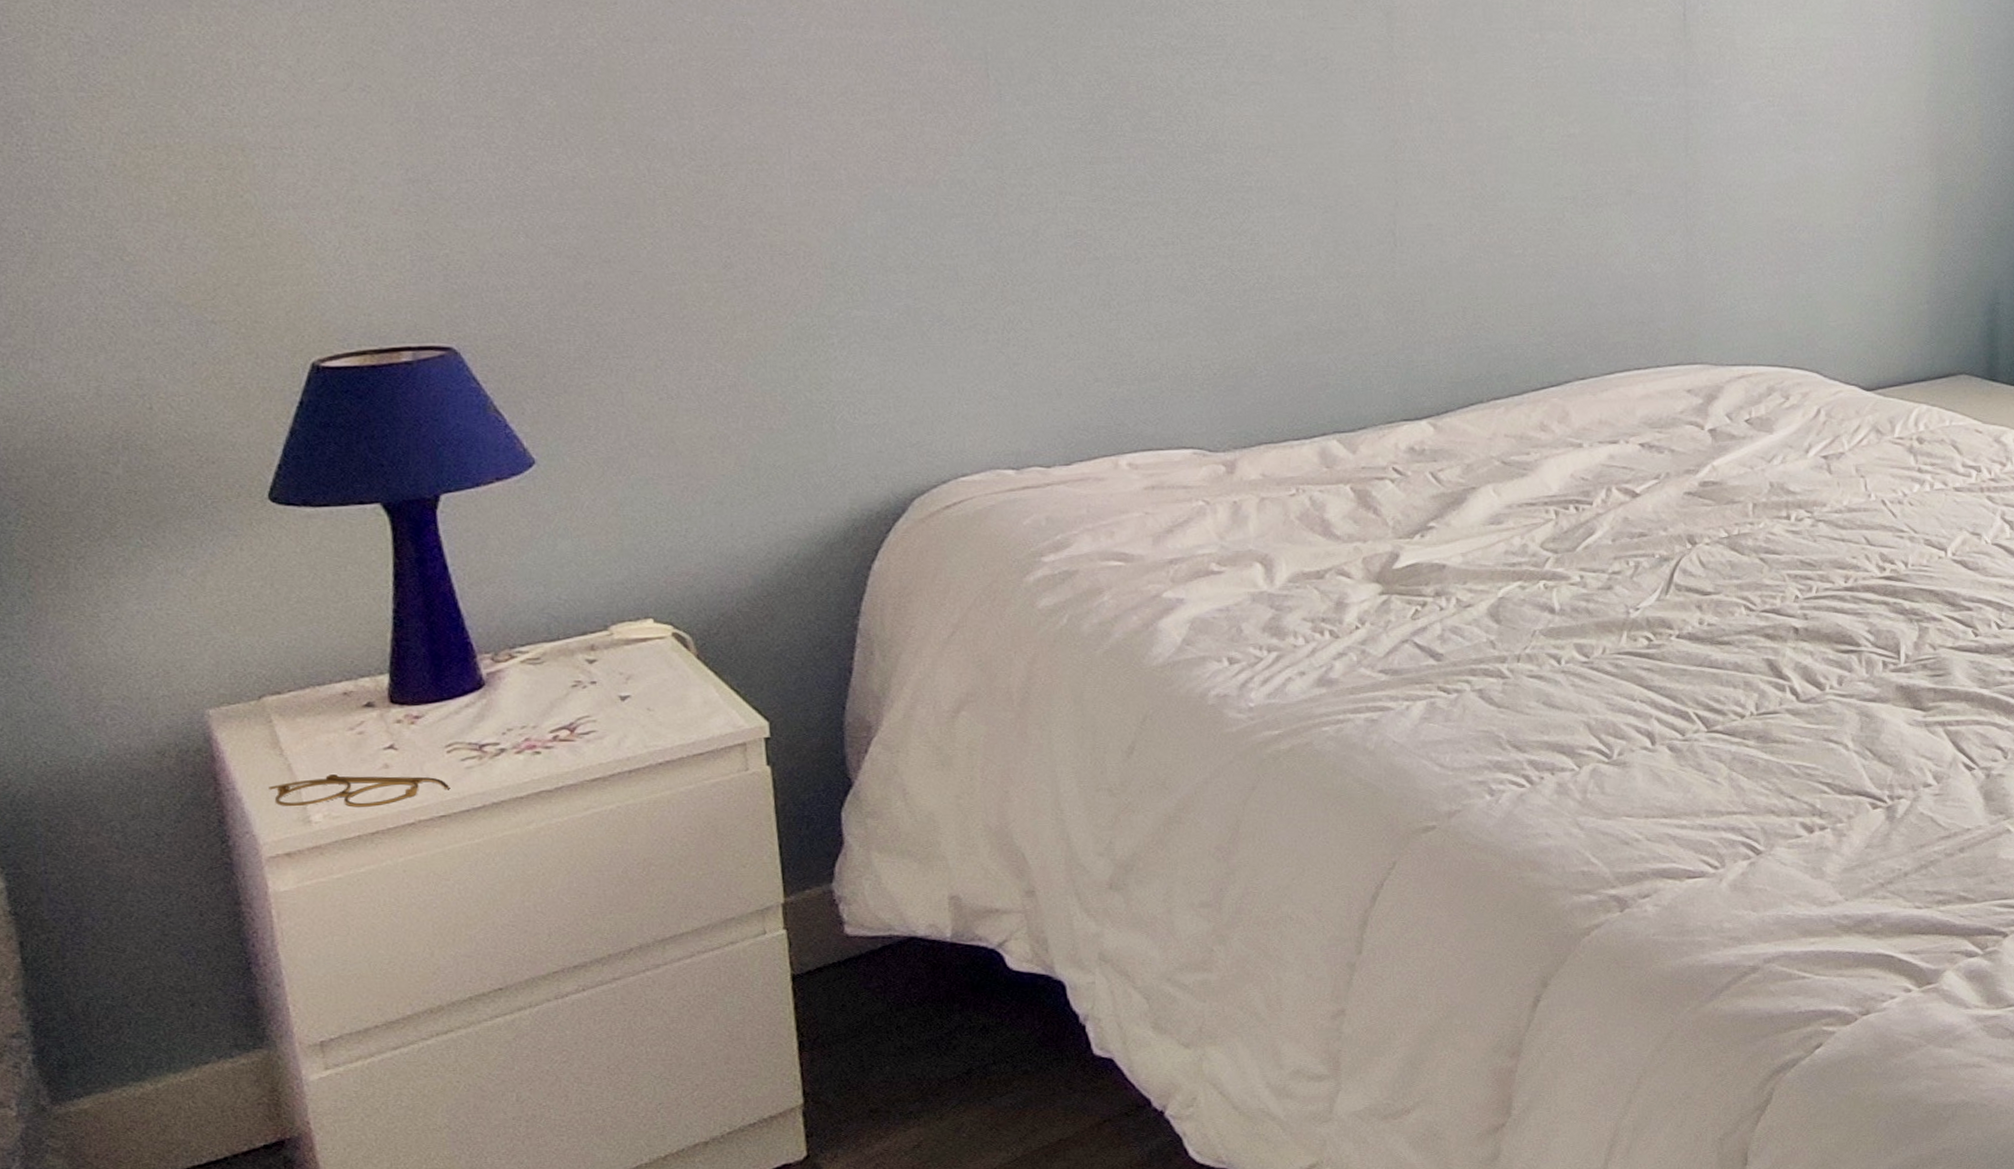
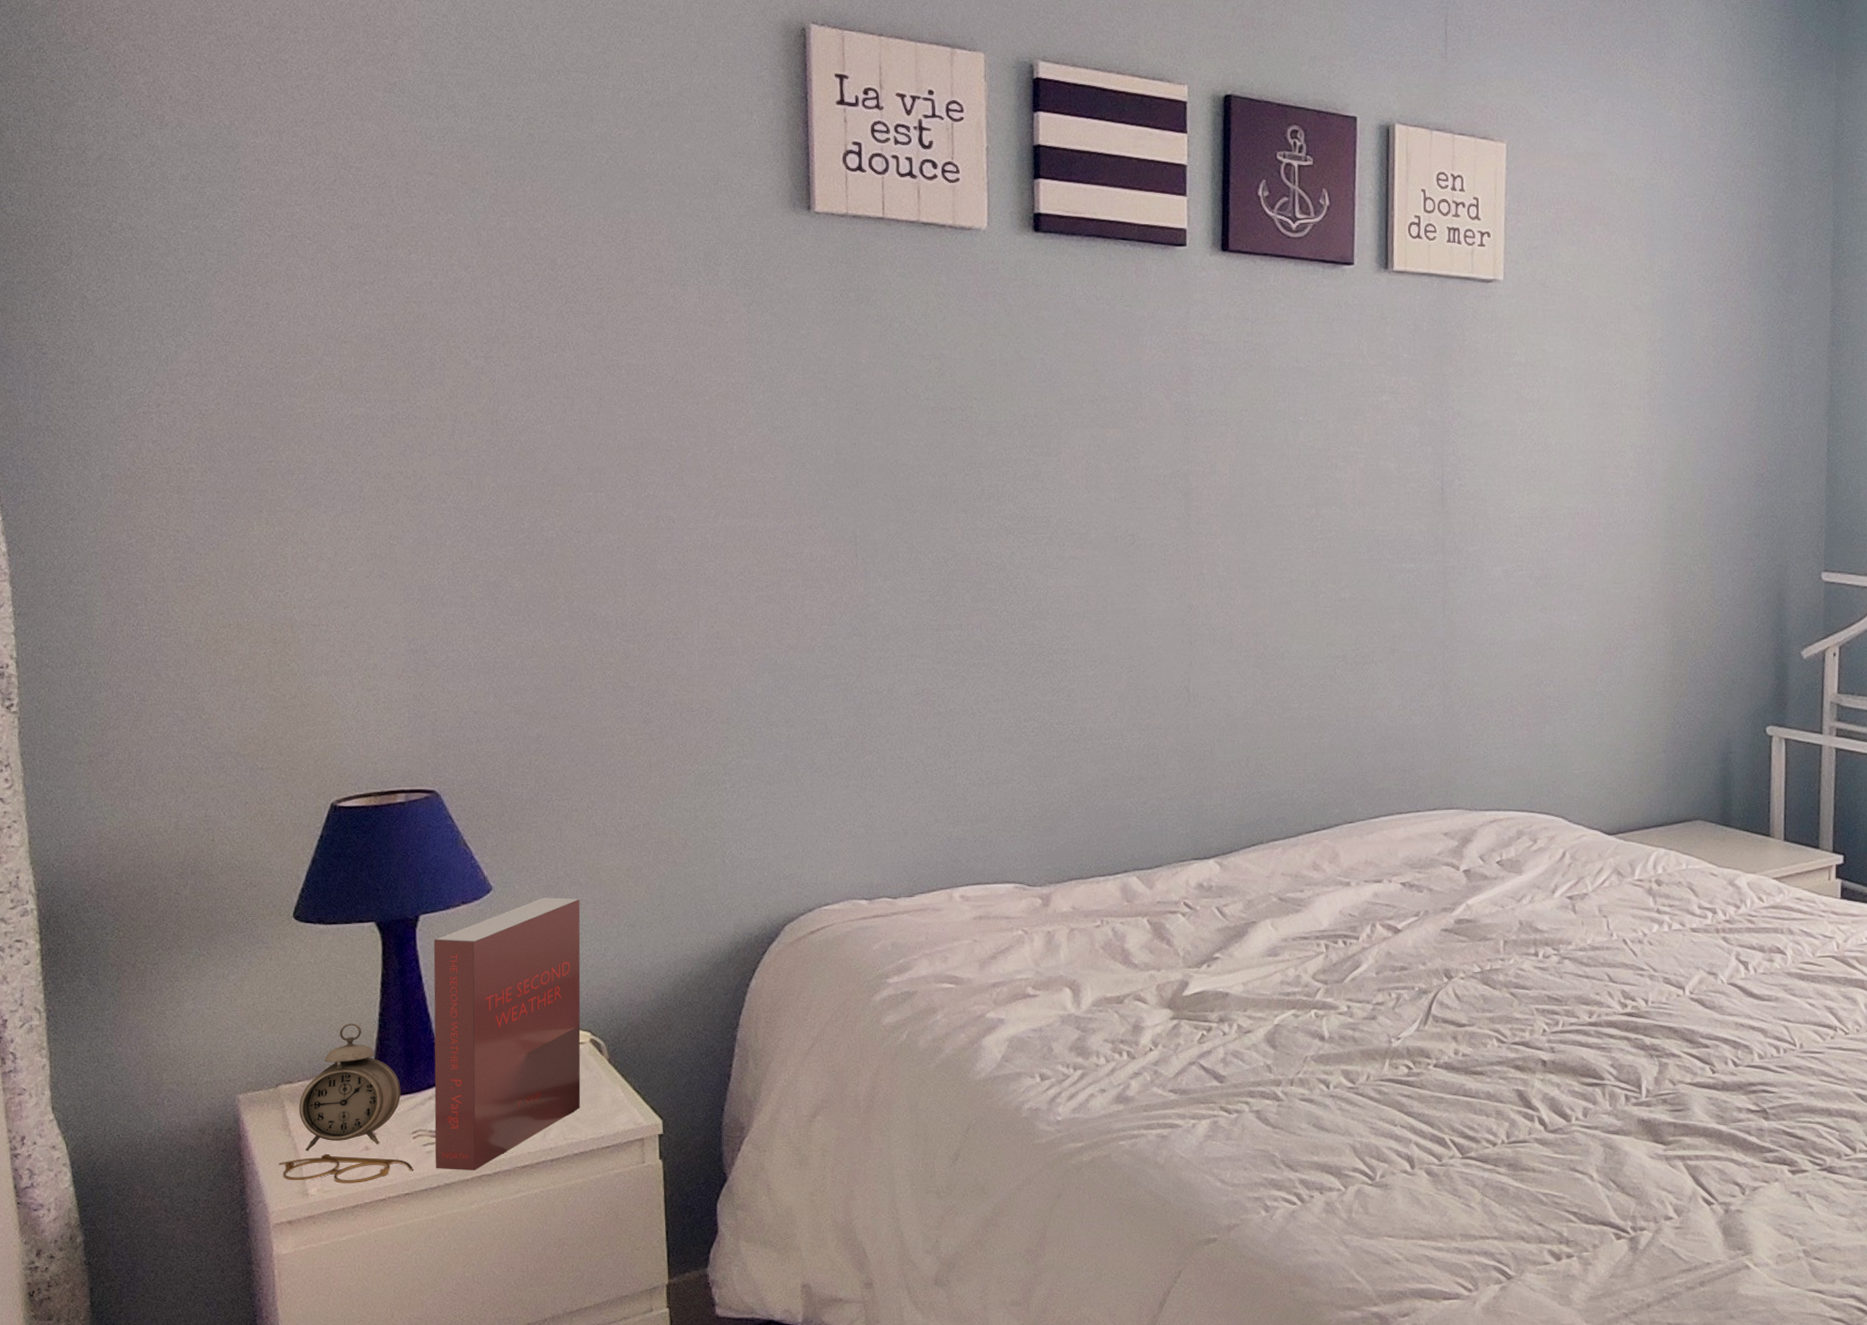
alarm clock: none [291,621,428,772] -> present [298,1022,401,1151]
book: none [461,471,663,787] -> present [433,897,581,1171]

